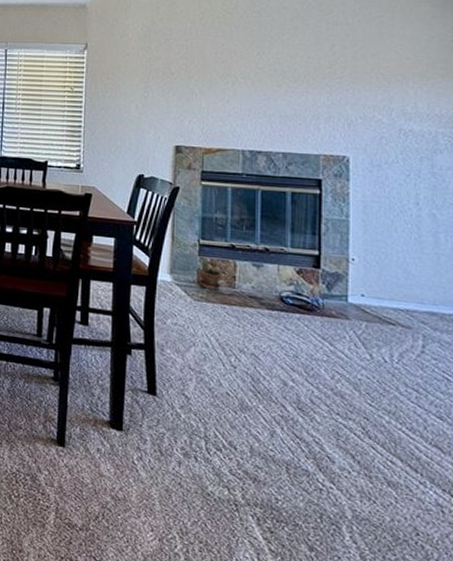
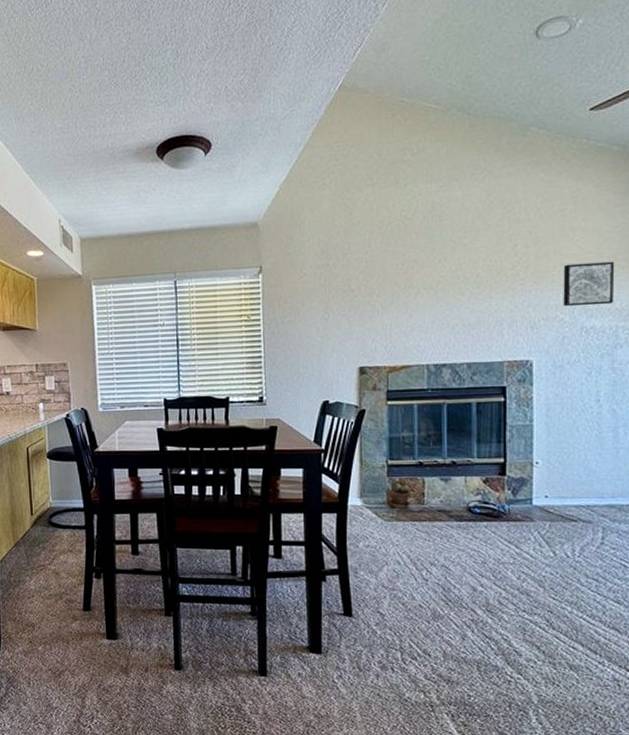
wall art: none [381,68,434,110] -> present [563,261,615,307]

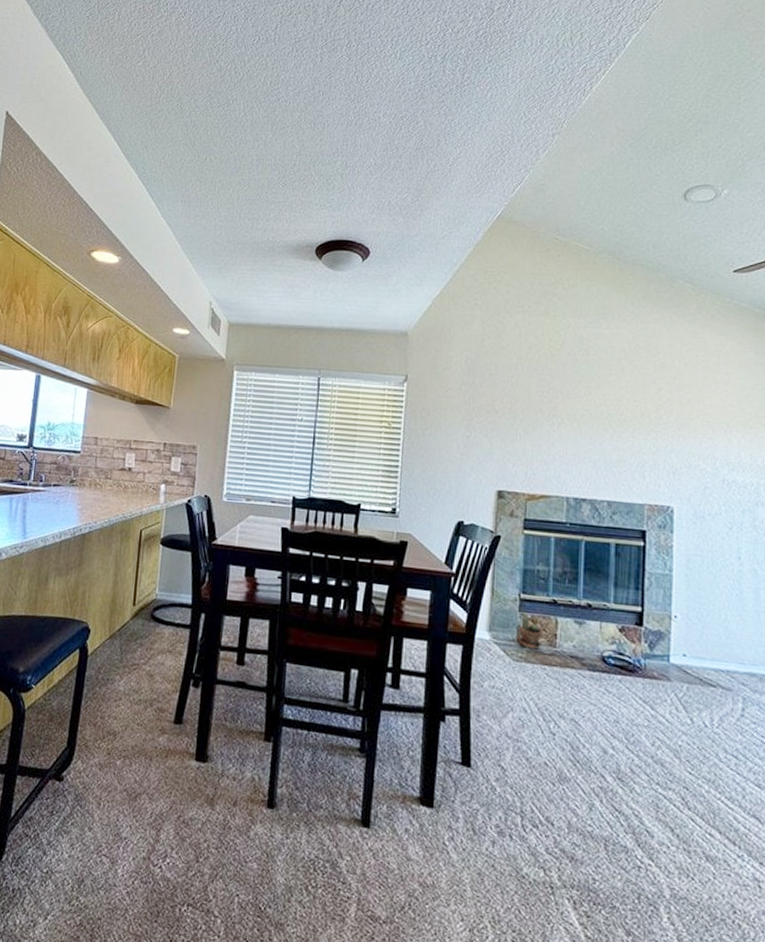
wall art: present [563,261,615,307] -> none [705,414,757,461]

